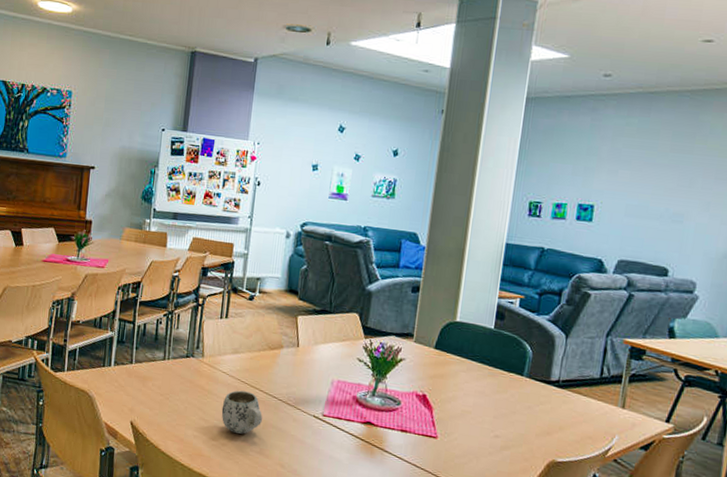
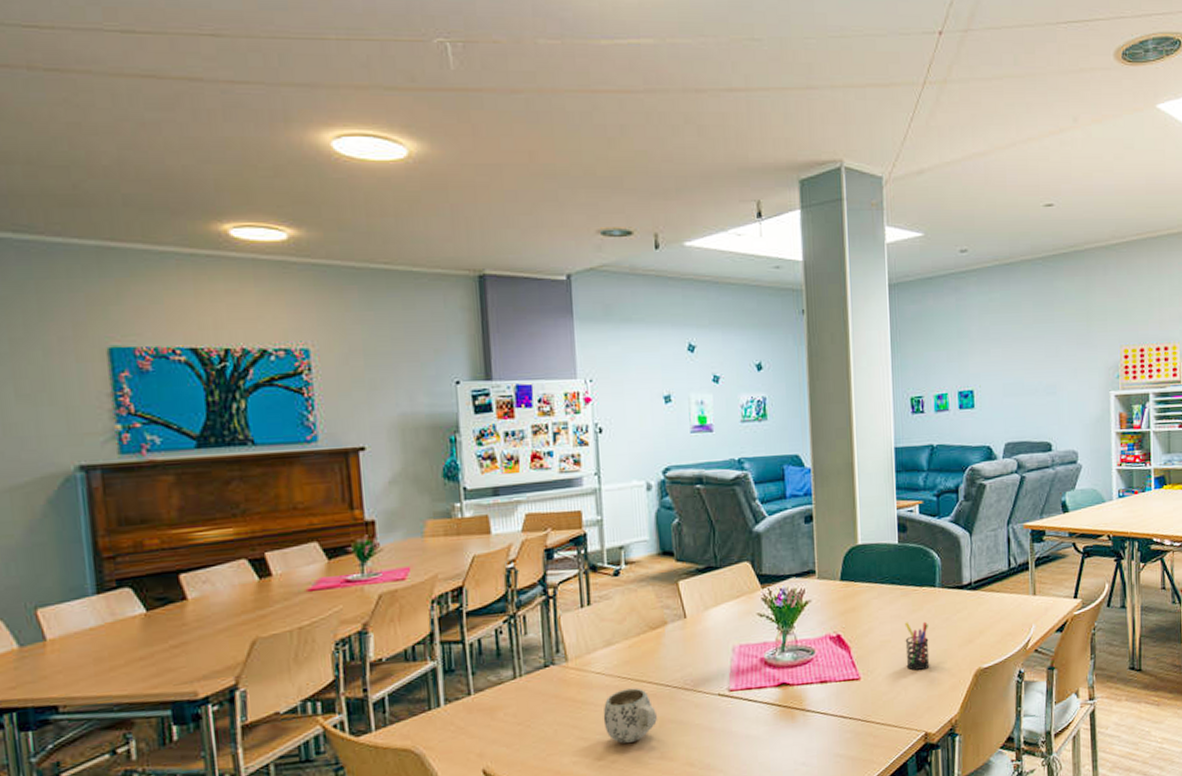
pen holder: none [482,400,510,447] -> present [904,621,930,671]

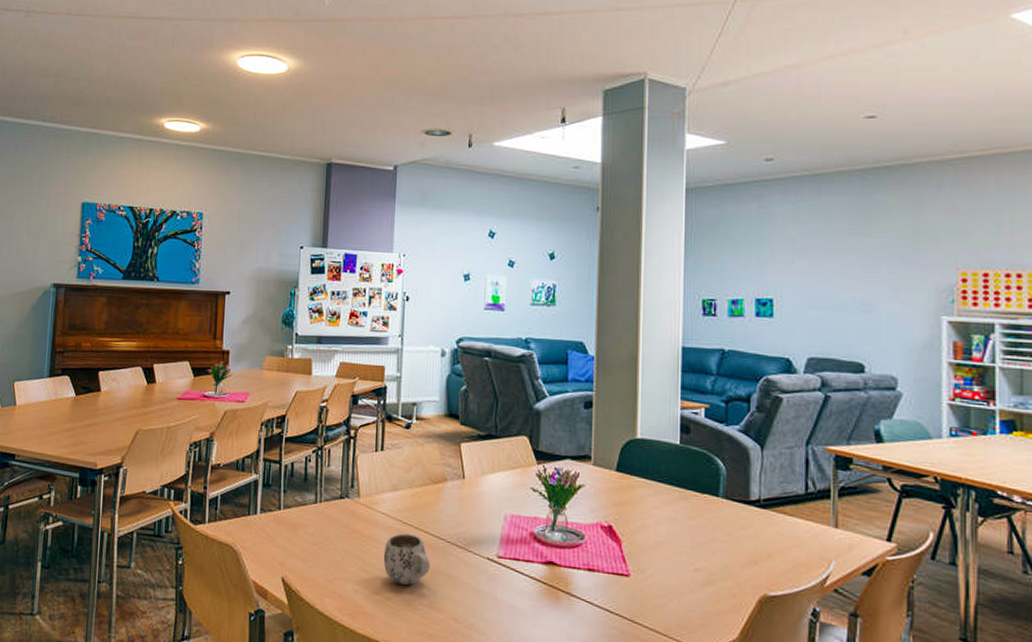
pen holder: present [904,621,930,671] -> none [681,527,708,582]

